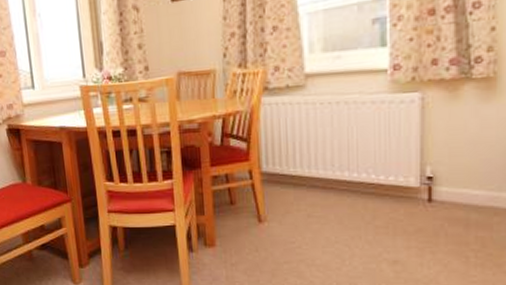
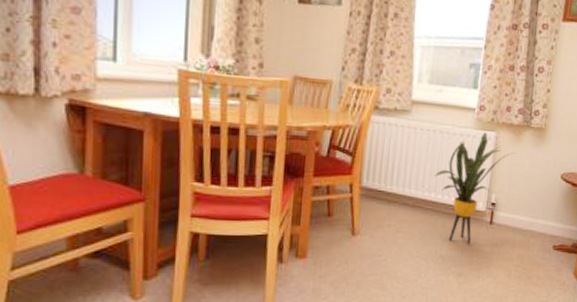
house plant: none [344,95,452,227] -> present [434,132,515,245]

